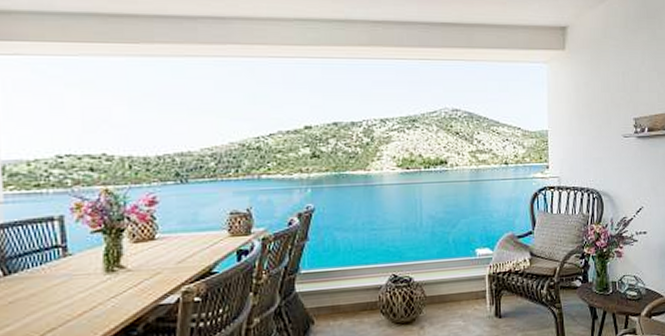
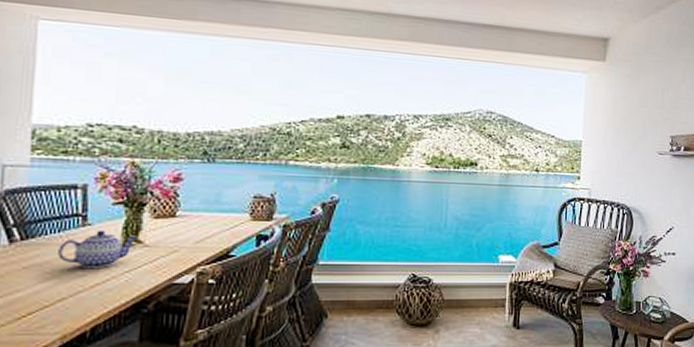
teapot: none [42,258,119,298] -> present [58,230,137,269]

